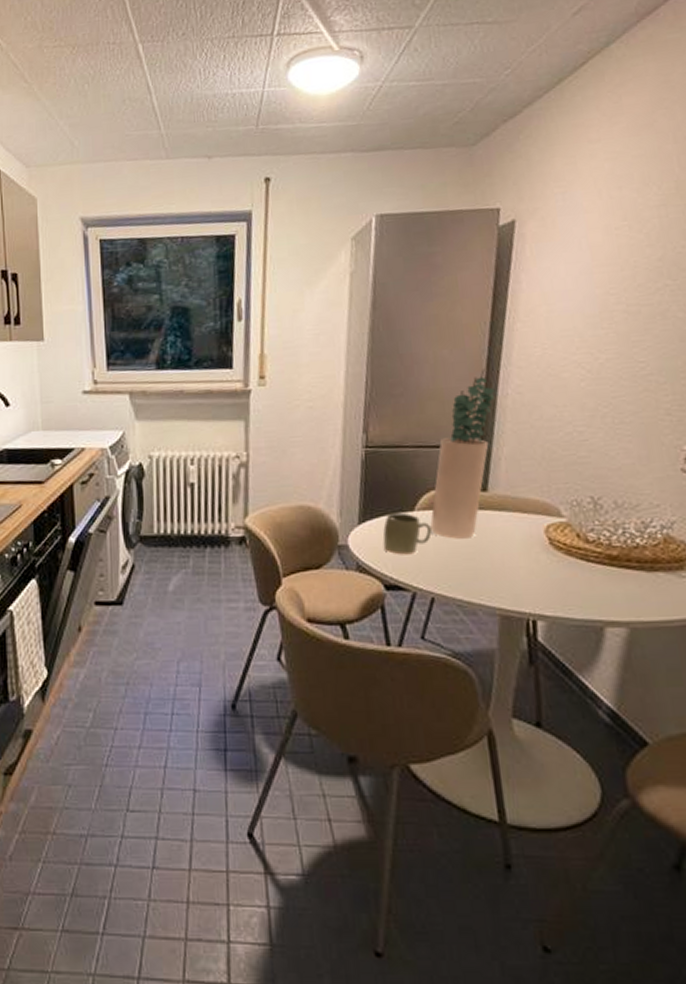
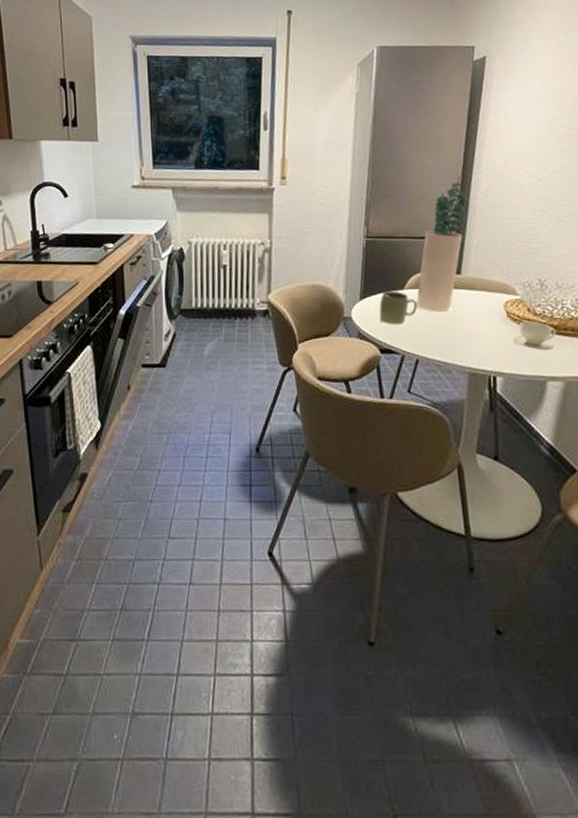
teacup: none [558,549,616,588] -> present [513,320,556,351]

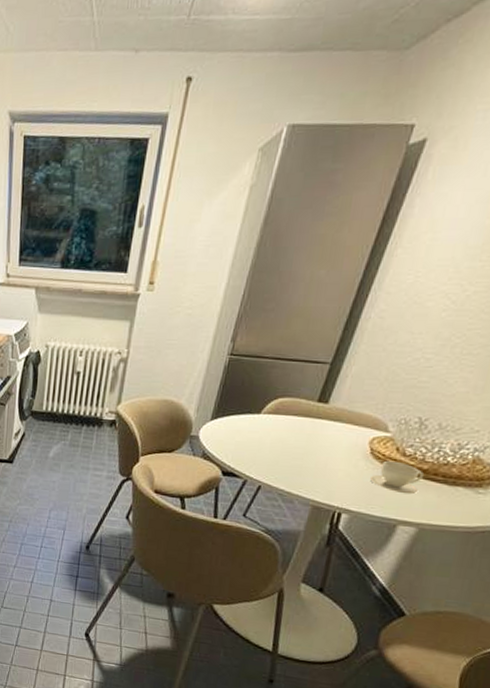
mug: present [379,290,417,325] -> none [228,413,272,450]
vase: present [416,175,469,312] -> none [271,291,361,441]

